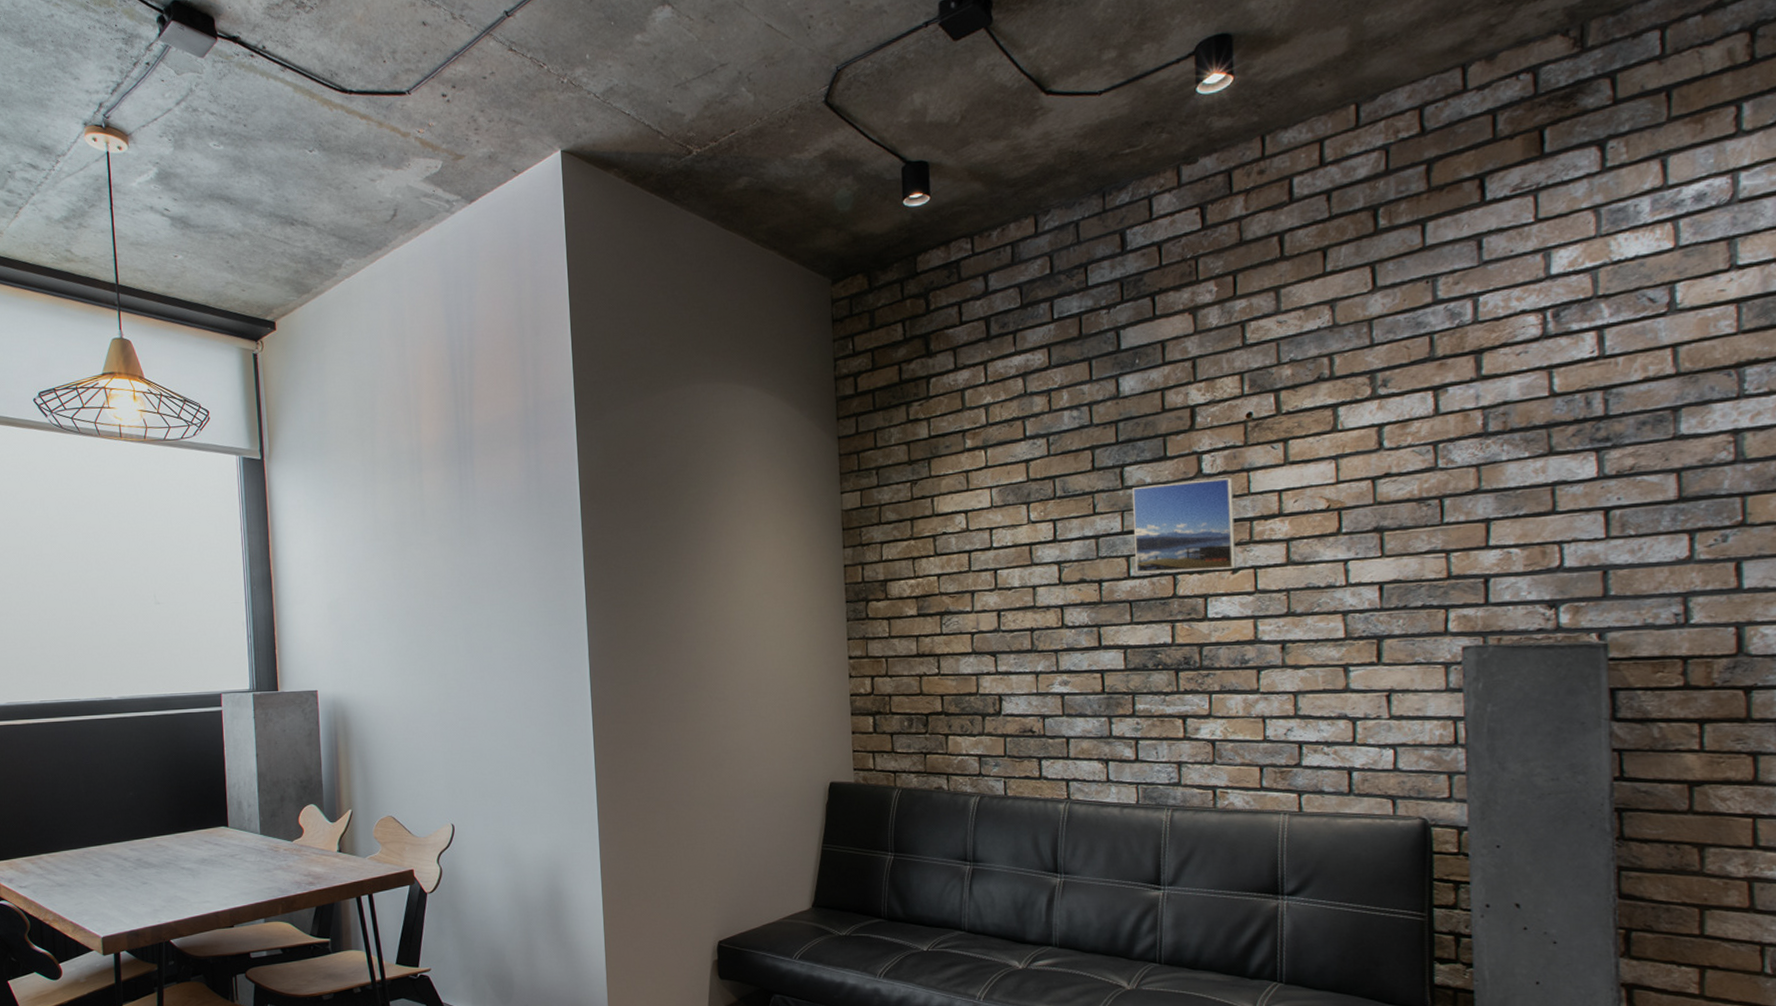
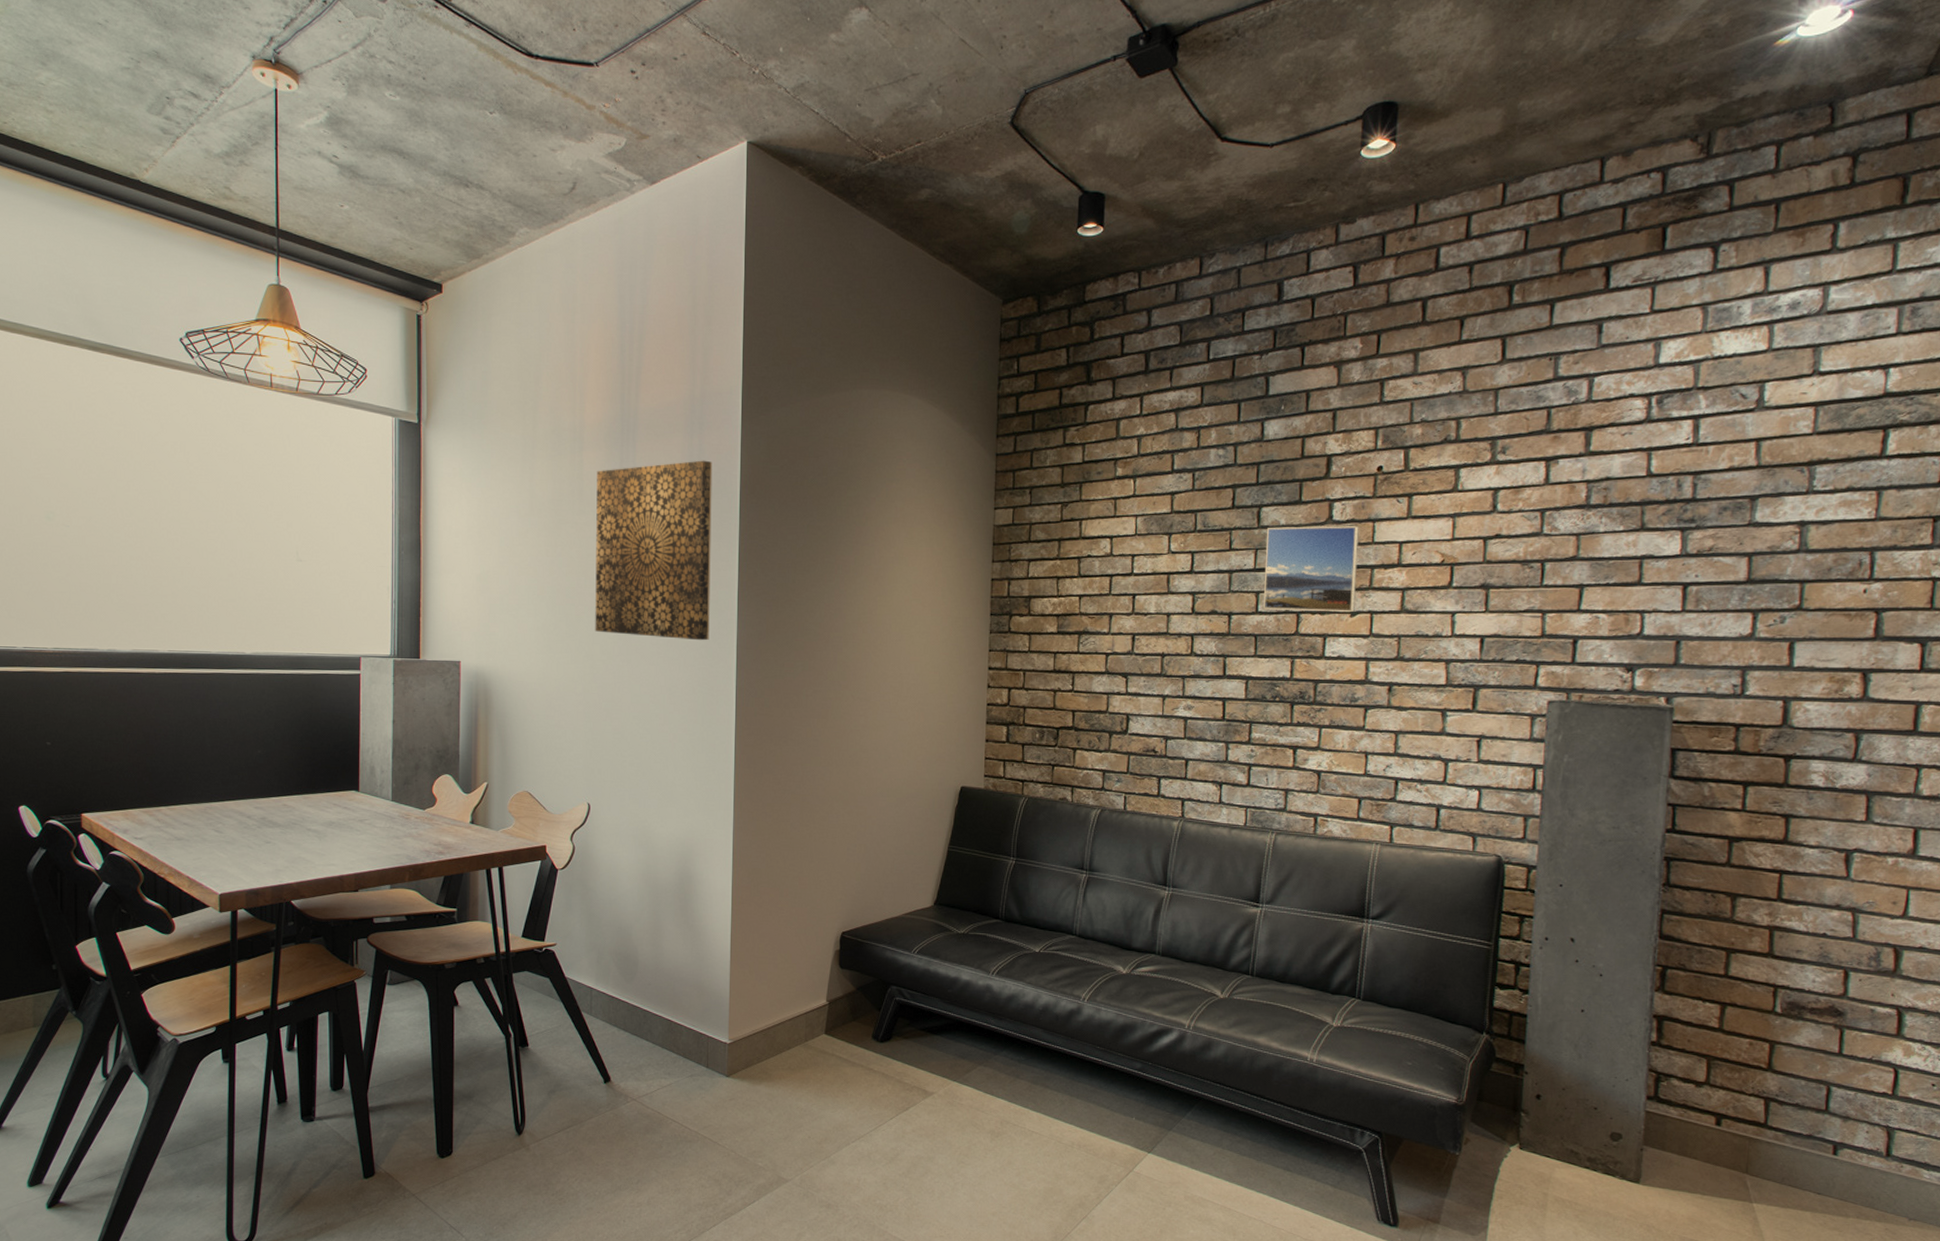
wall art: none [437,470,561,652] -> present [595,460,713,641]

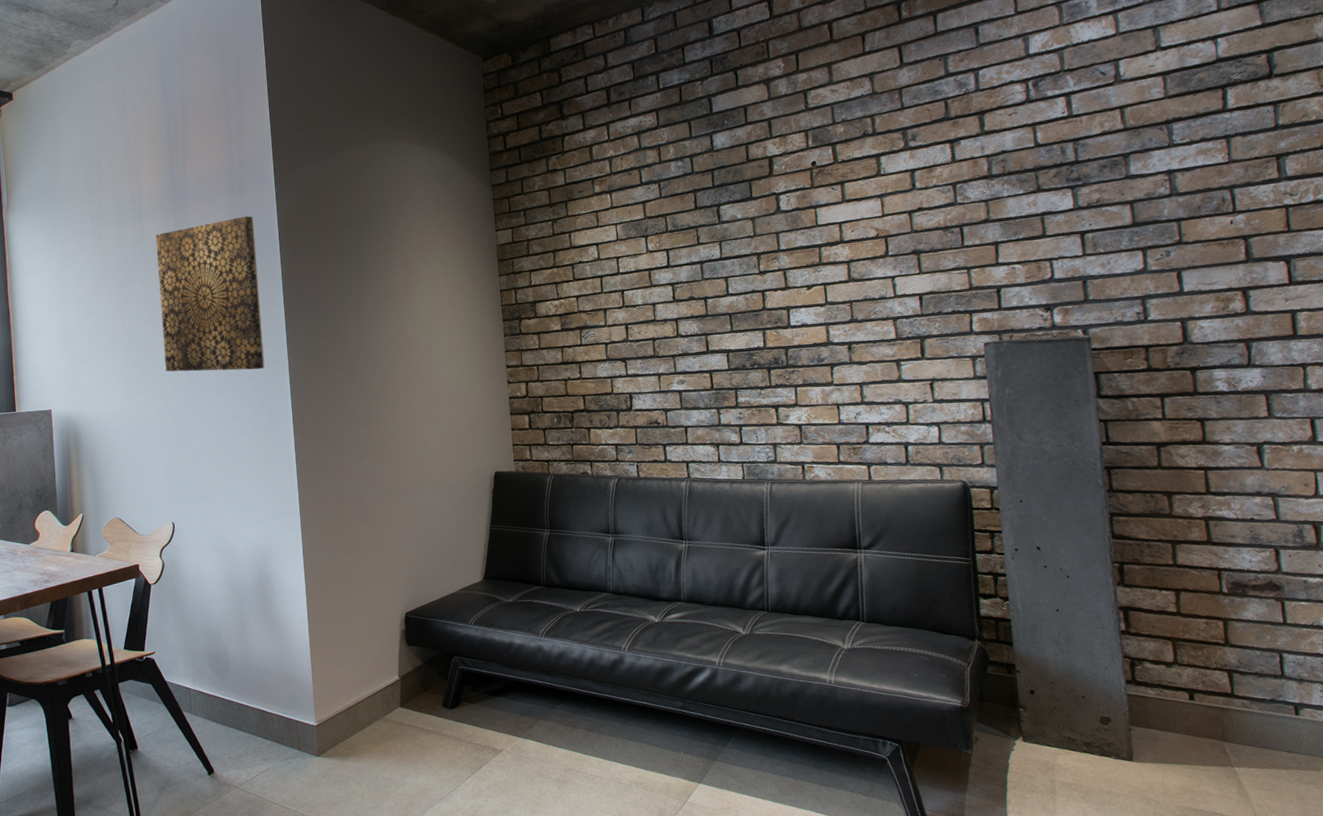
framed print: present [1264,526,1359,612] -> none [726,213,810,291]

